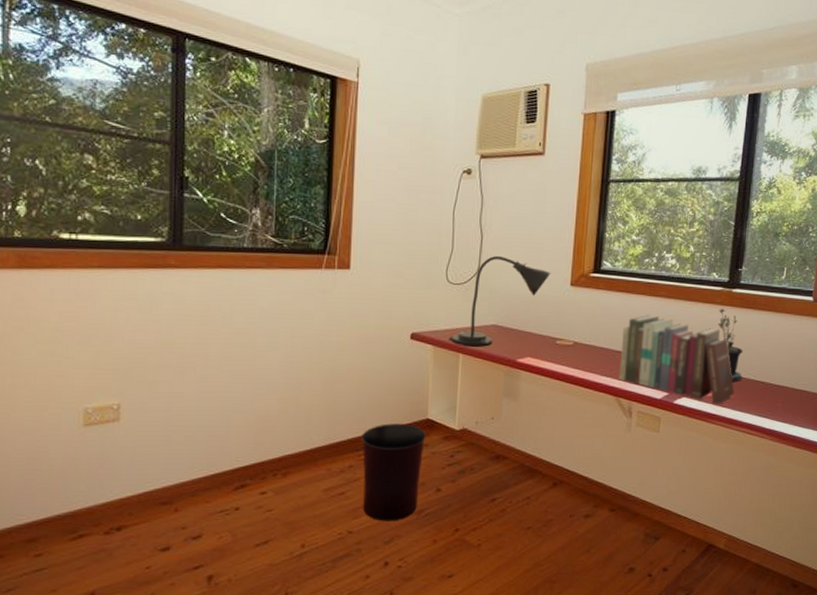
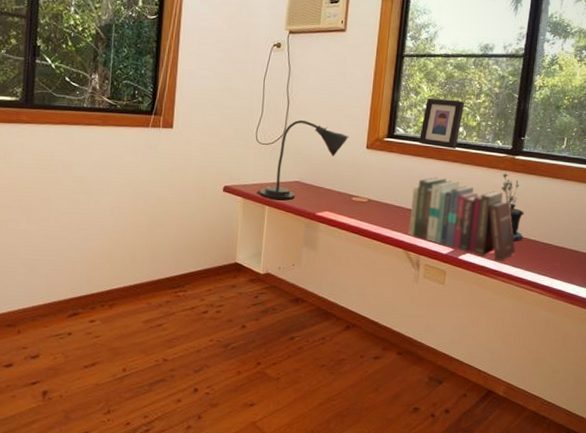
waste bin: present [361,423,426,521] -> none [177,265,235,352]
picture frame: none [627,228,678,283] -> present [418,99,465,149]

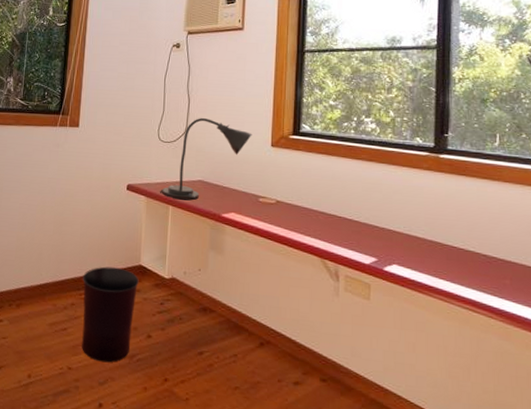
waste bin: none [177,265,235,352] -> present [82,266,139,363]
books: present [408,177,515,260] -> none [323,177,452,274]
picture frame: present [418,99,465,149] -> none [327,94,375,147]
potted plant: present [501,173,524,242] -> none [426,173,461,253]

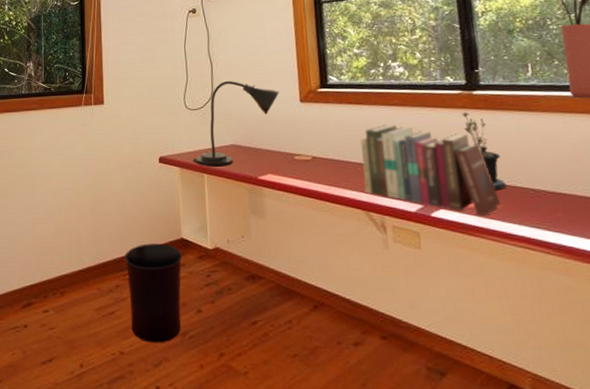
books: none [323,177,452,274] -> present [359,125,501,214]
potted plant: none [426,173,461,253] -> present [461,111,508,191]

